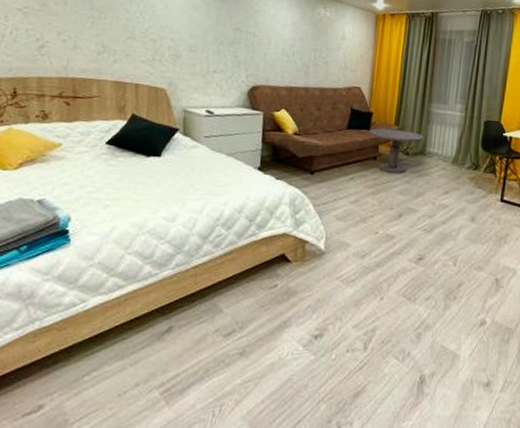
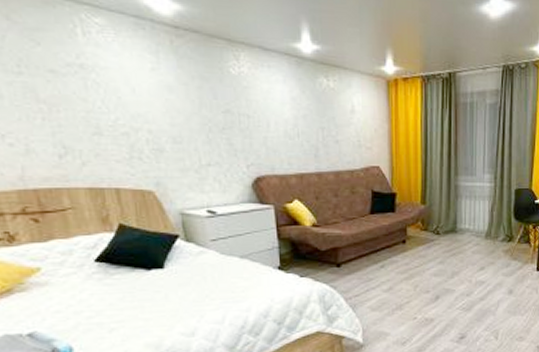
side table: present [368,128,424,174] -> none [394,208,454,255]

